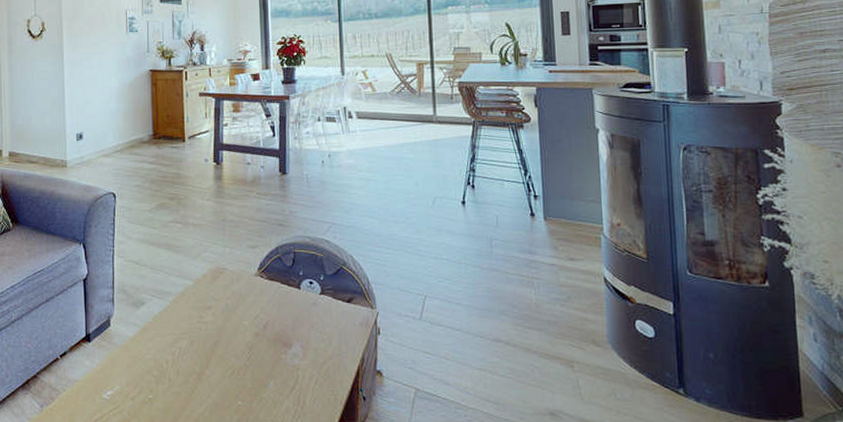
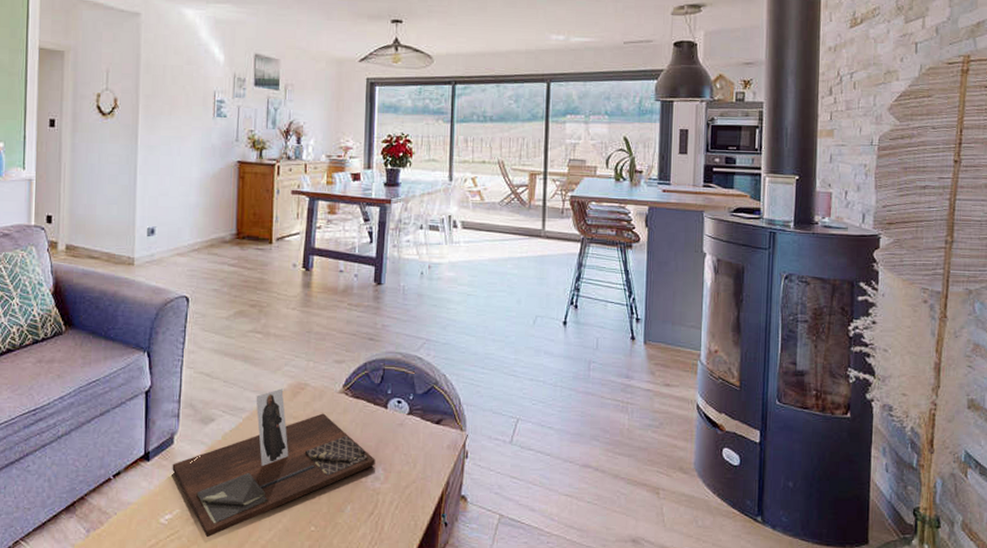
decorative tray: none [110,273,293,412] -> present [172,388,375,538]

